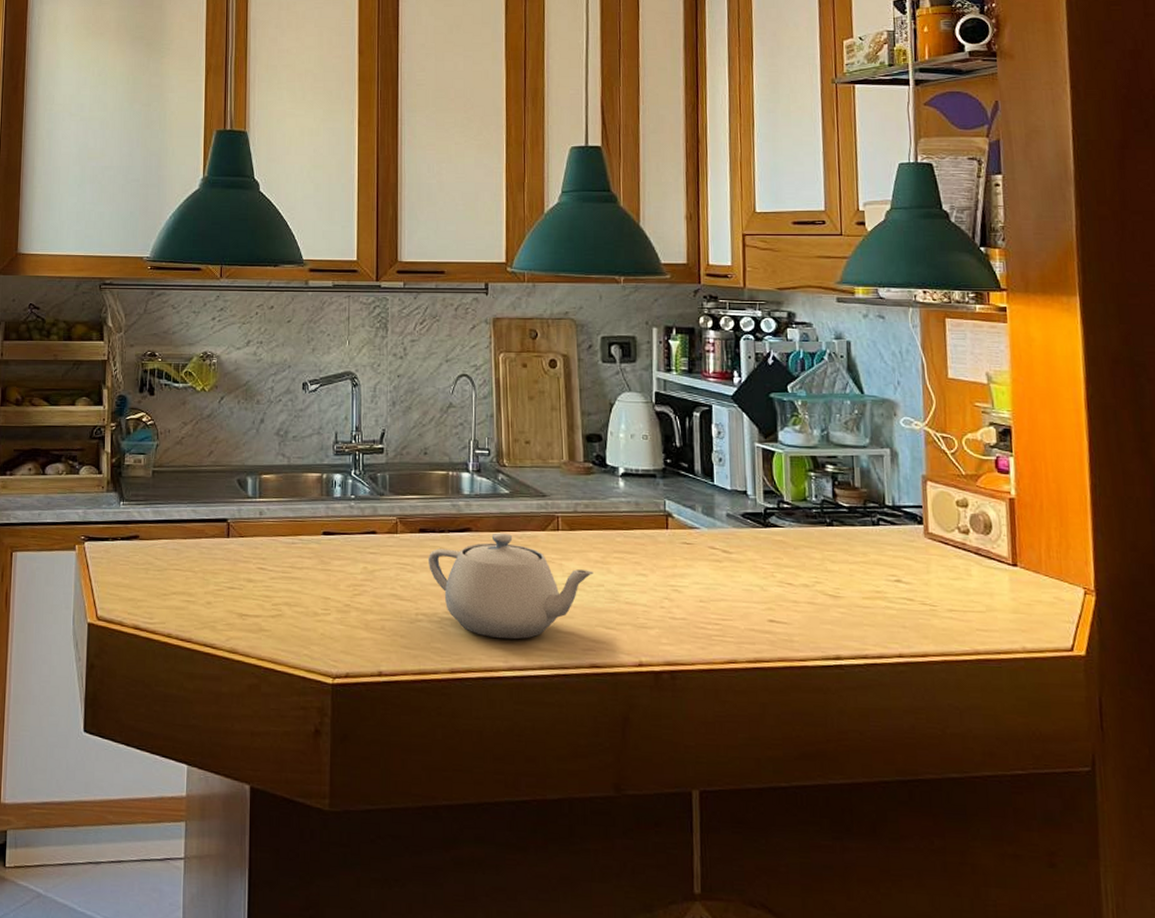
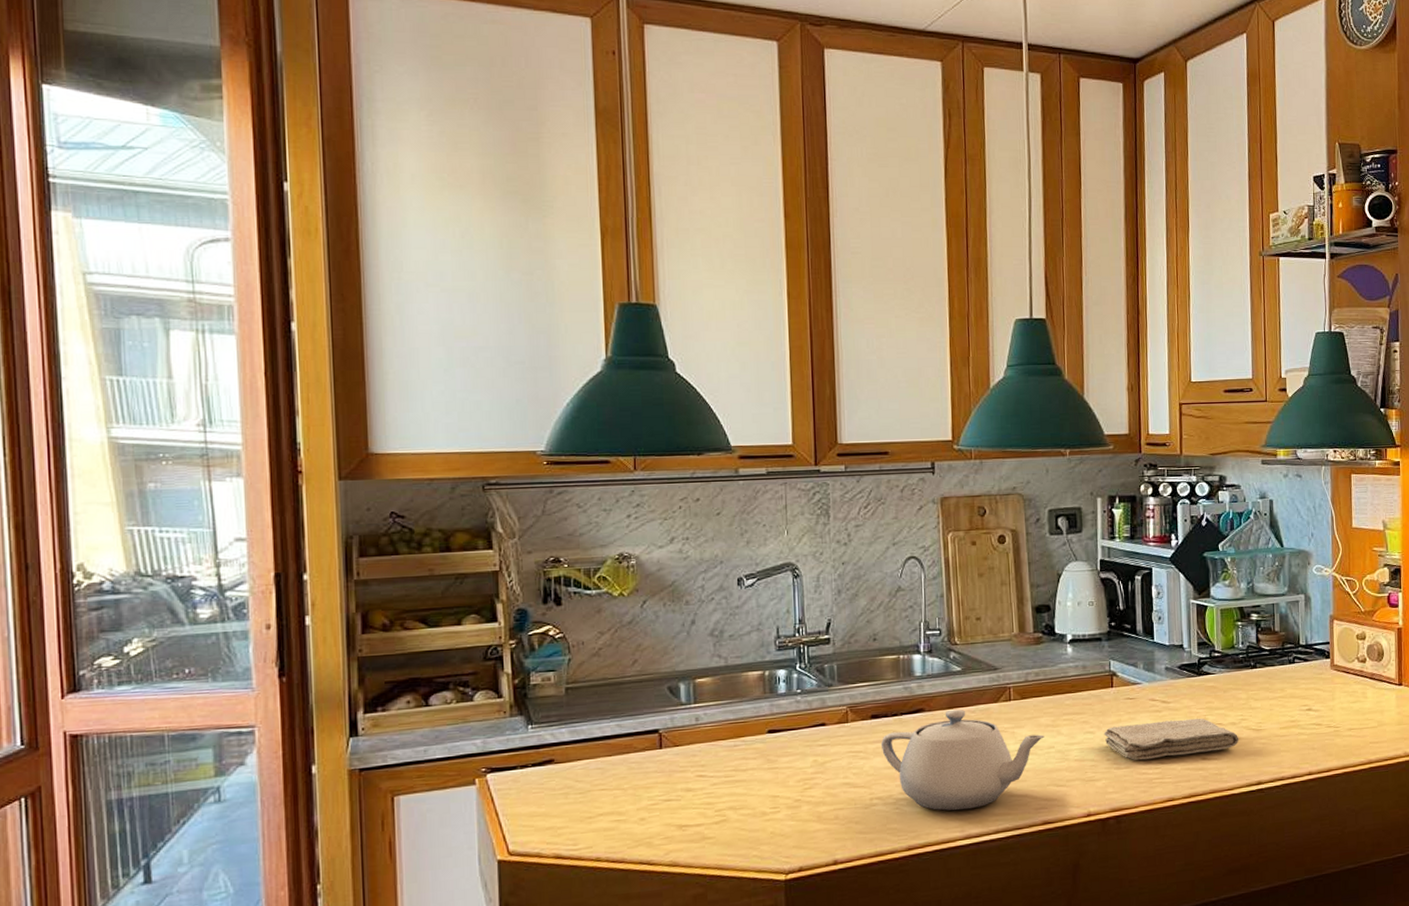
washcloth: none [658,572,813,614] -> present [1104,718,1239,760]

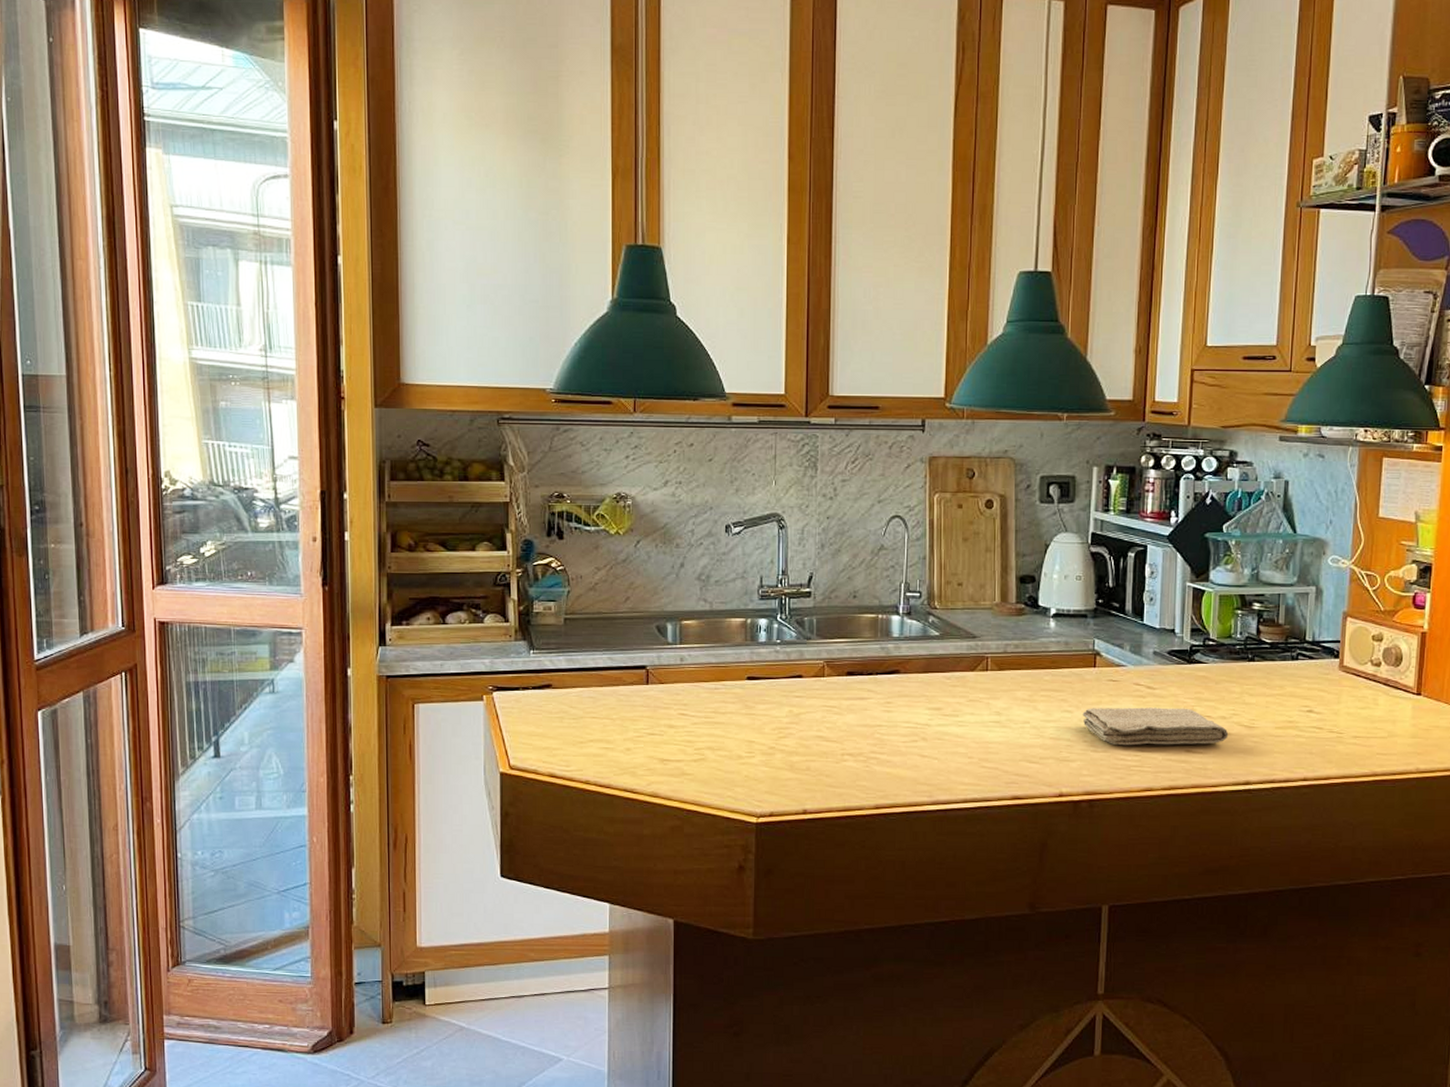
teapot: present [880,709,1044,811] -> none [854,674,1020,776]

